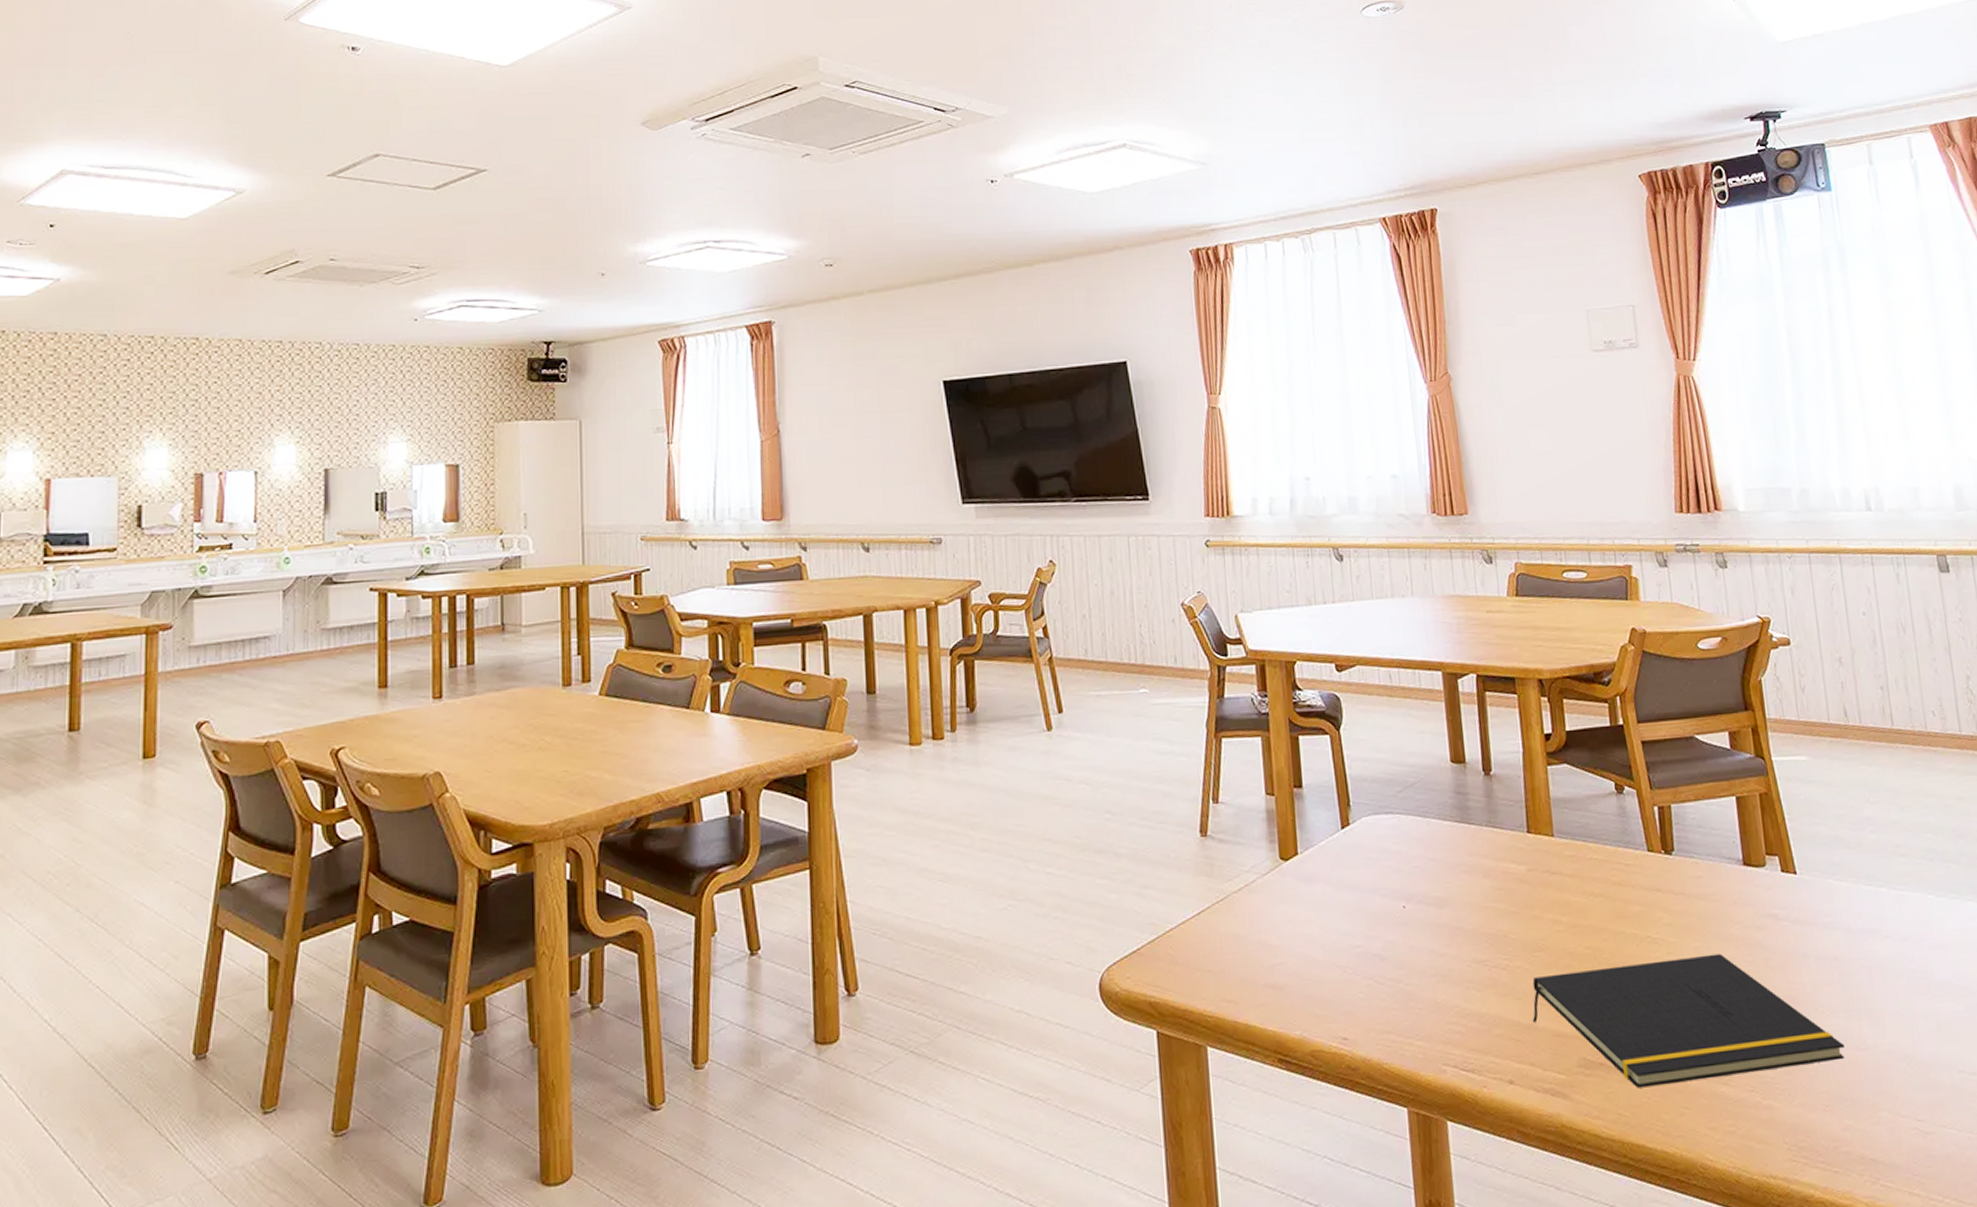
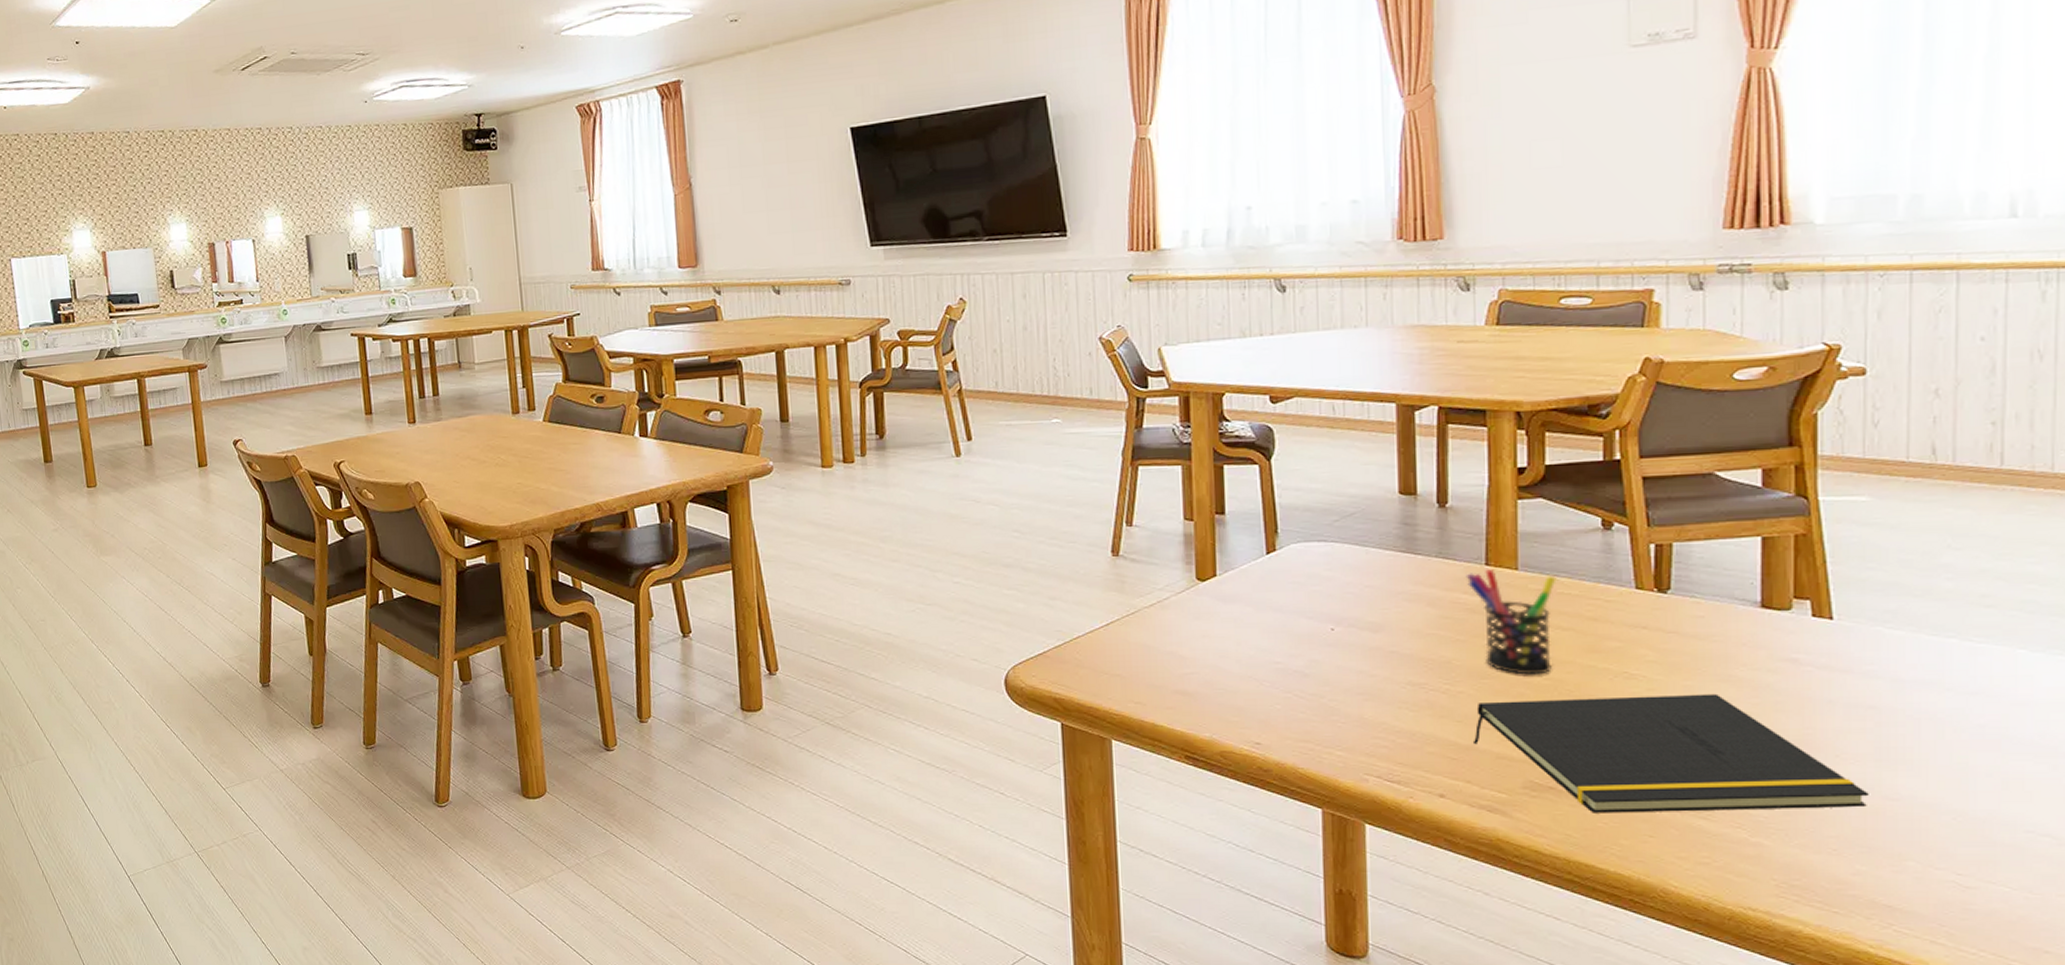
pen holder: none [1512,836,1590,945] -> present [1465,569,1557,675]

